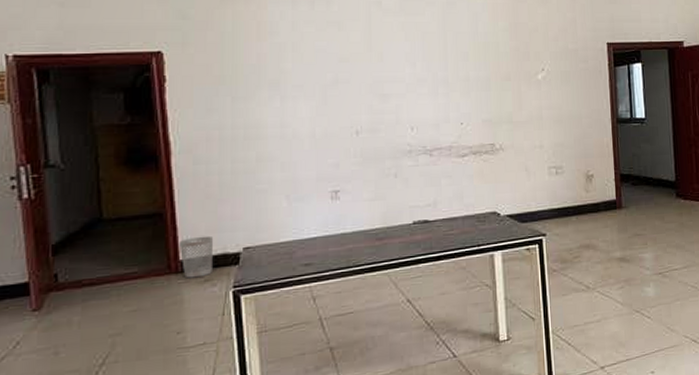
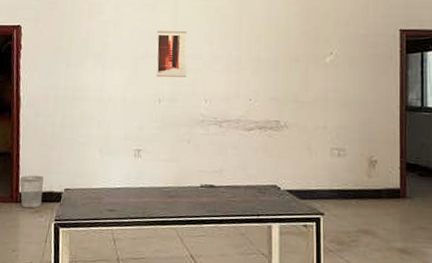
wall art: none [347,52,388,106] -> present [156,31,187,78]

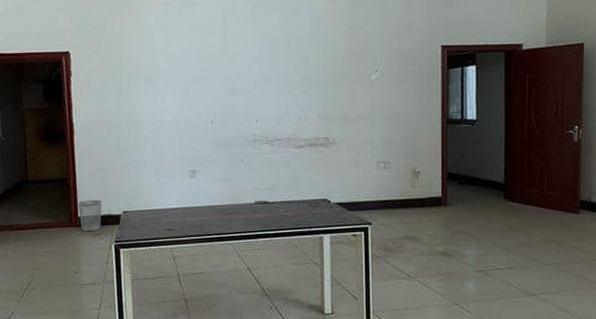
wall art: present [156,31,187,78] -> none [206,53,238,100]

